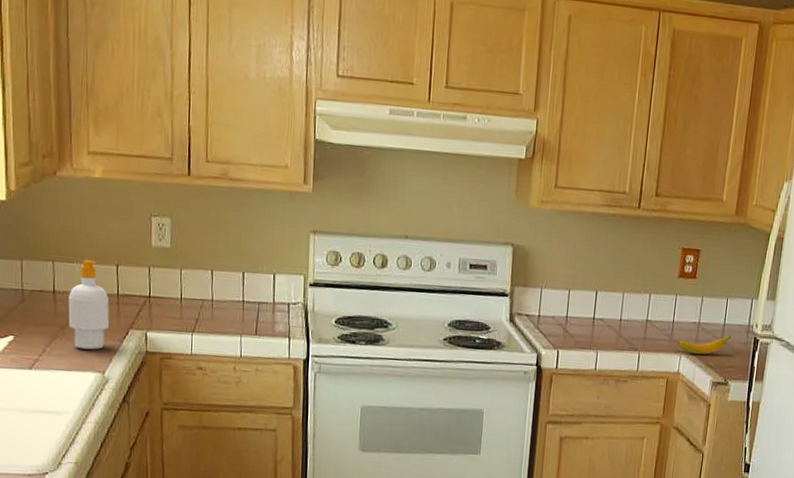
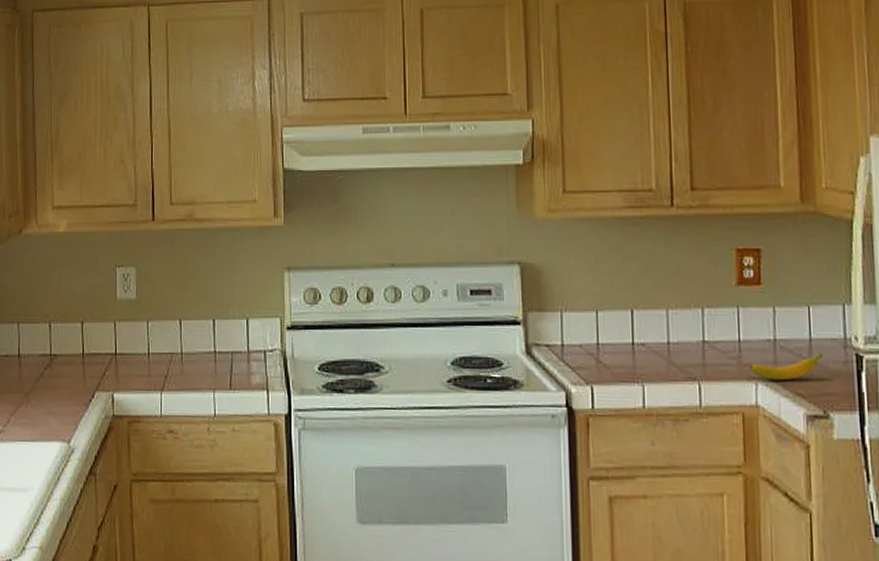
soap bottle: present [68,260,110,350] -> none [33,319,75,417]

